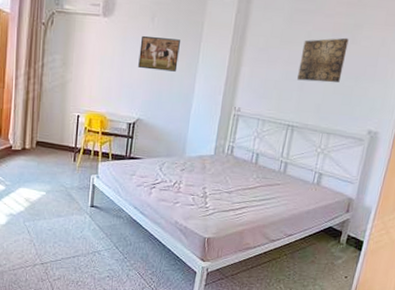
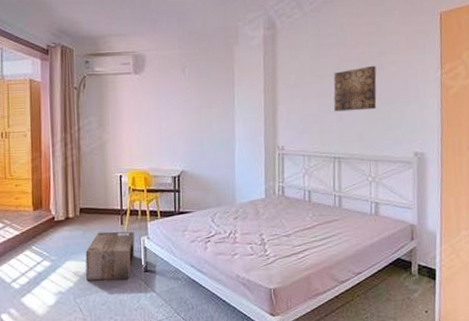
cardboard box: none [36,165,85,212] -> present [85,231,135,281]
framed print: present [138,35,180,72] -> none [174,87,215,120]

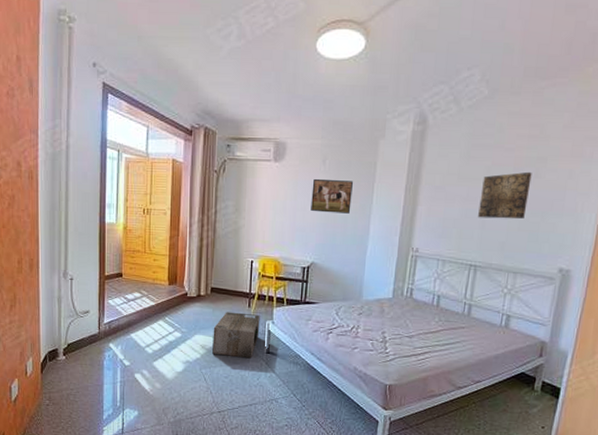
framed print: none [174,87,215,120] -> present [311,178,353,214]

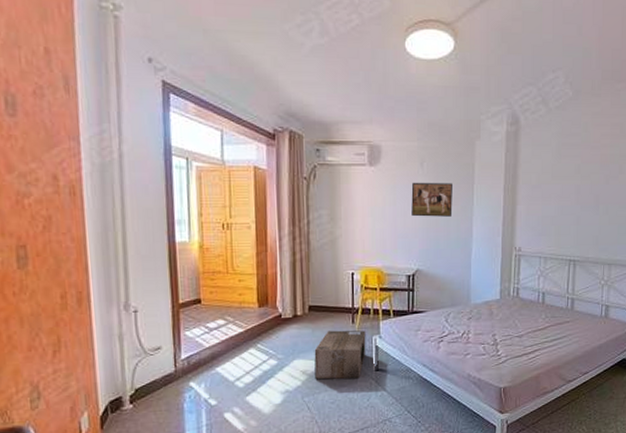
wall art: present [478,171,532,219] -> none [573,168,617,214]

